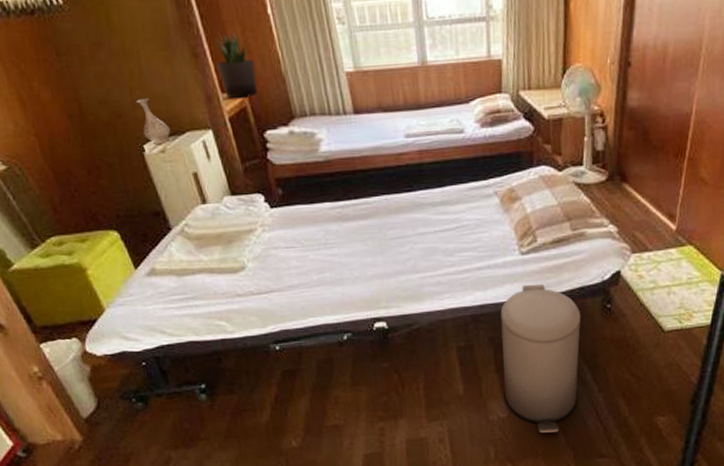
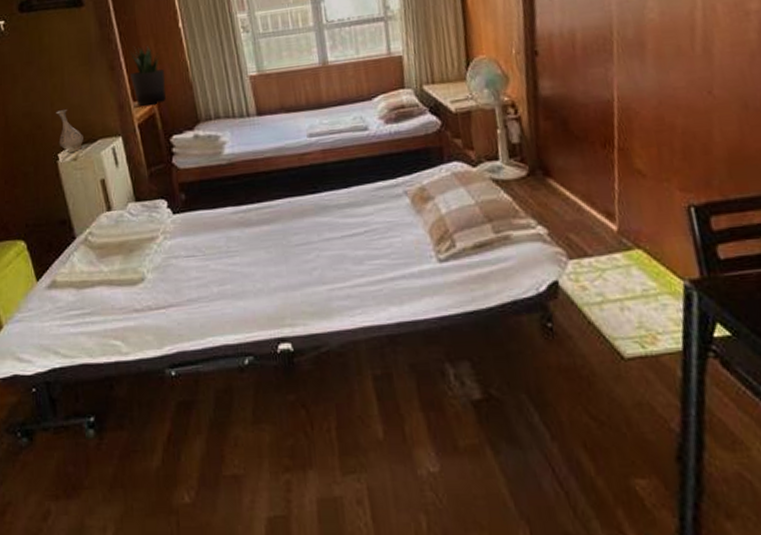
pedal bin: present [500,283,581,434] -> none [420,297,525,498]

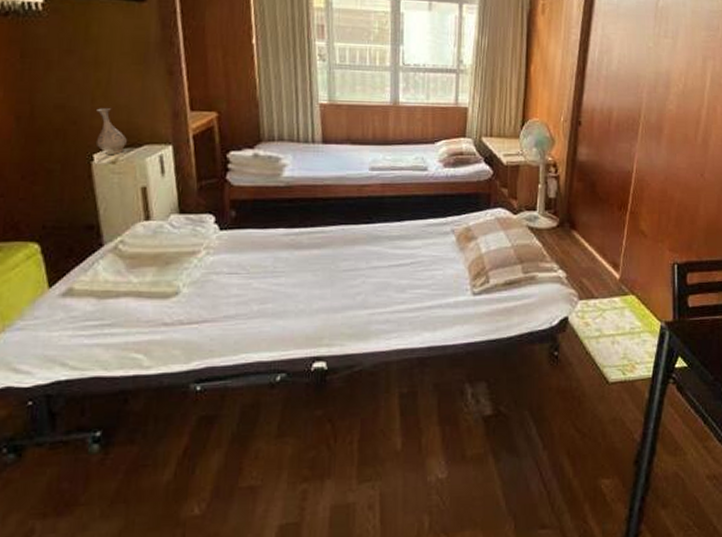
planter: present [129,45,166,106] -> none [191,53,231,117]

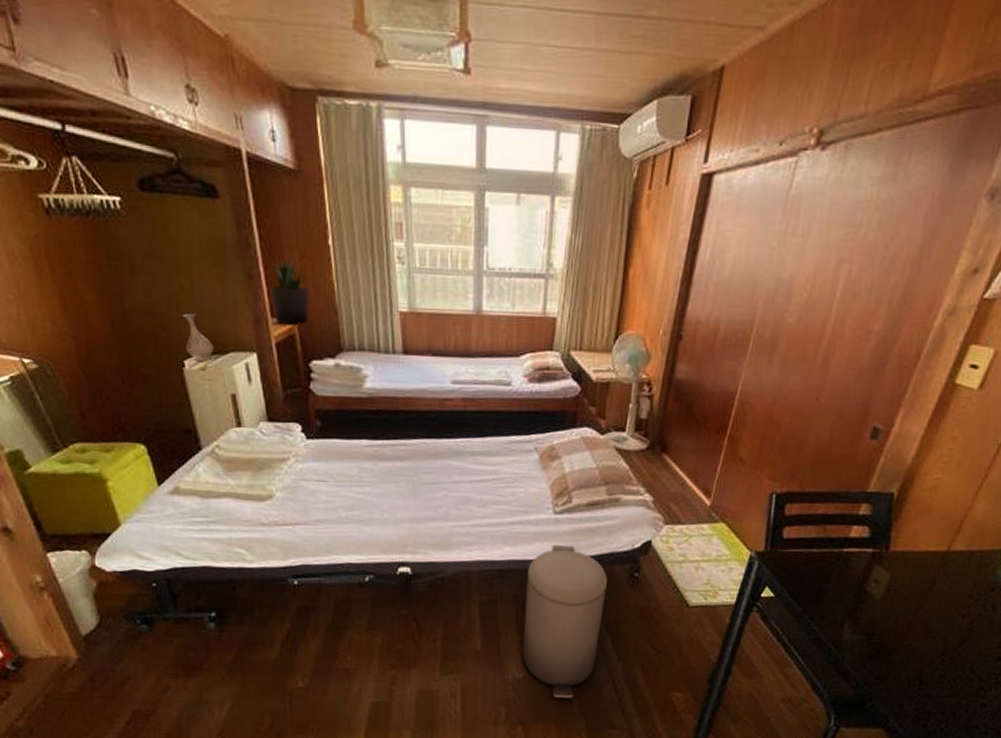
planter: none [191,53,231,117] -> present [270,255,309,325]
pedal bin: none [445,326,528,499] -> present [522,544,607,699]

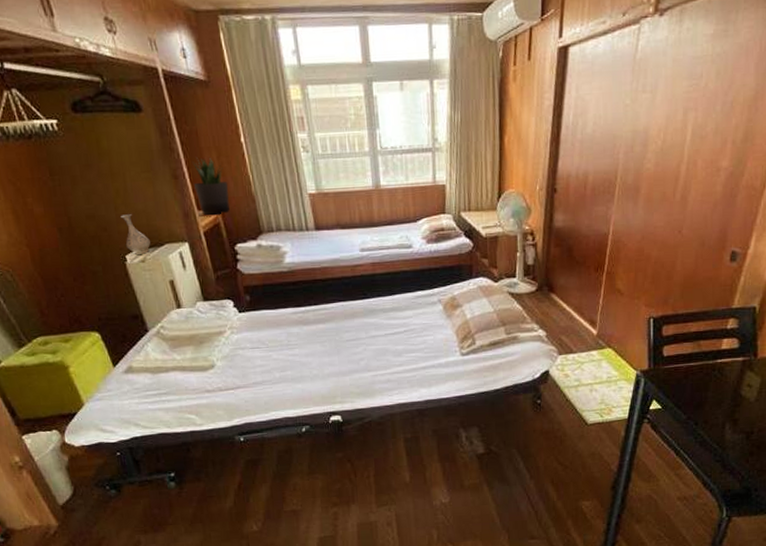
pedal bin: present [522,544,607,699] -> none [443,381,514,518]

